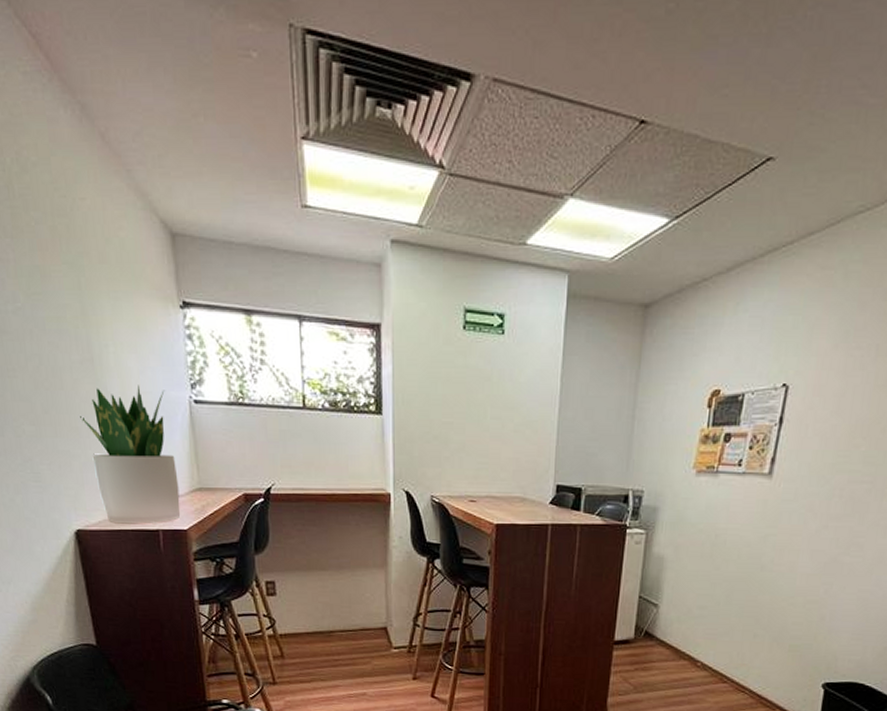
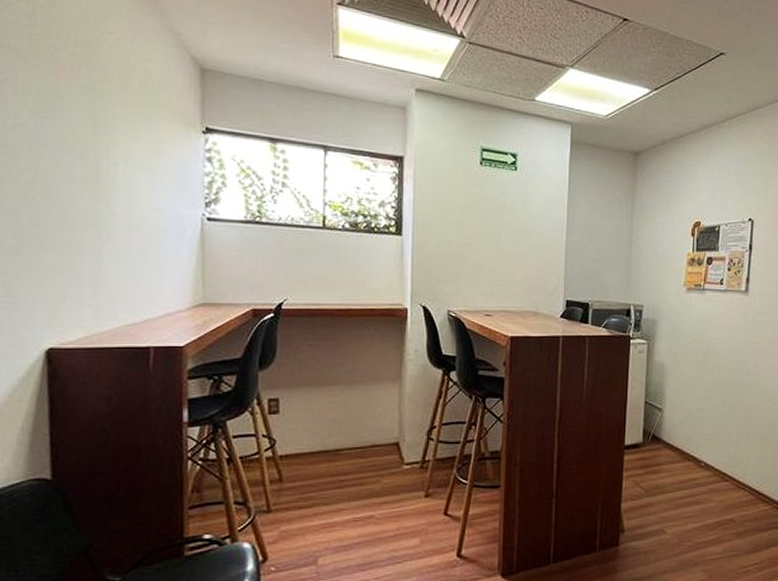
planter: present [80,385,181,525] -> none [73,202,180,342]

